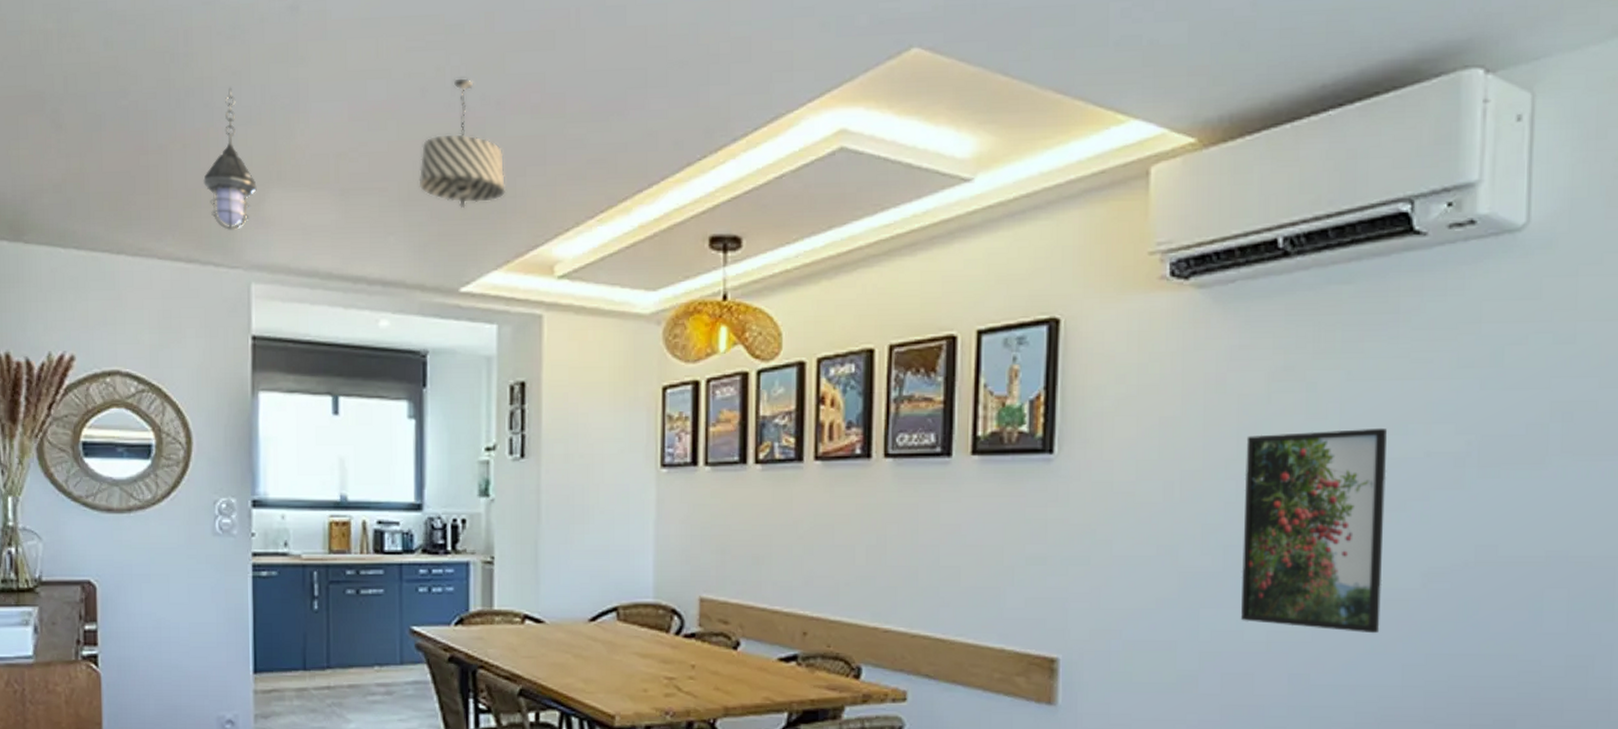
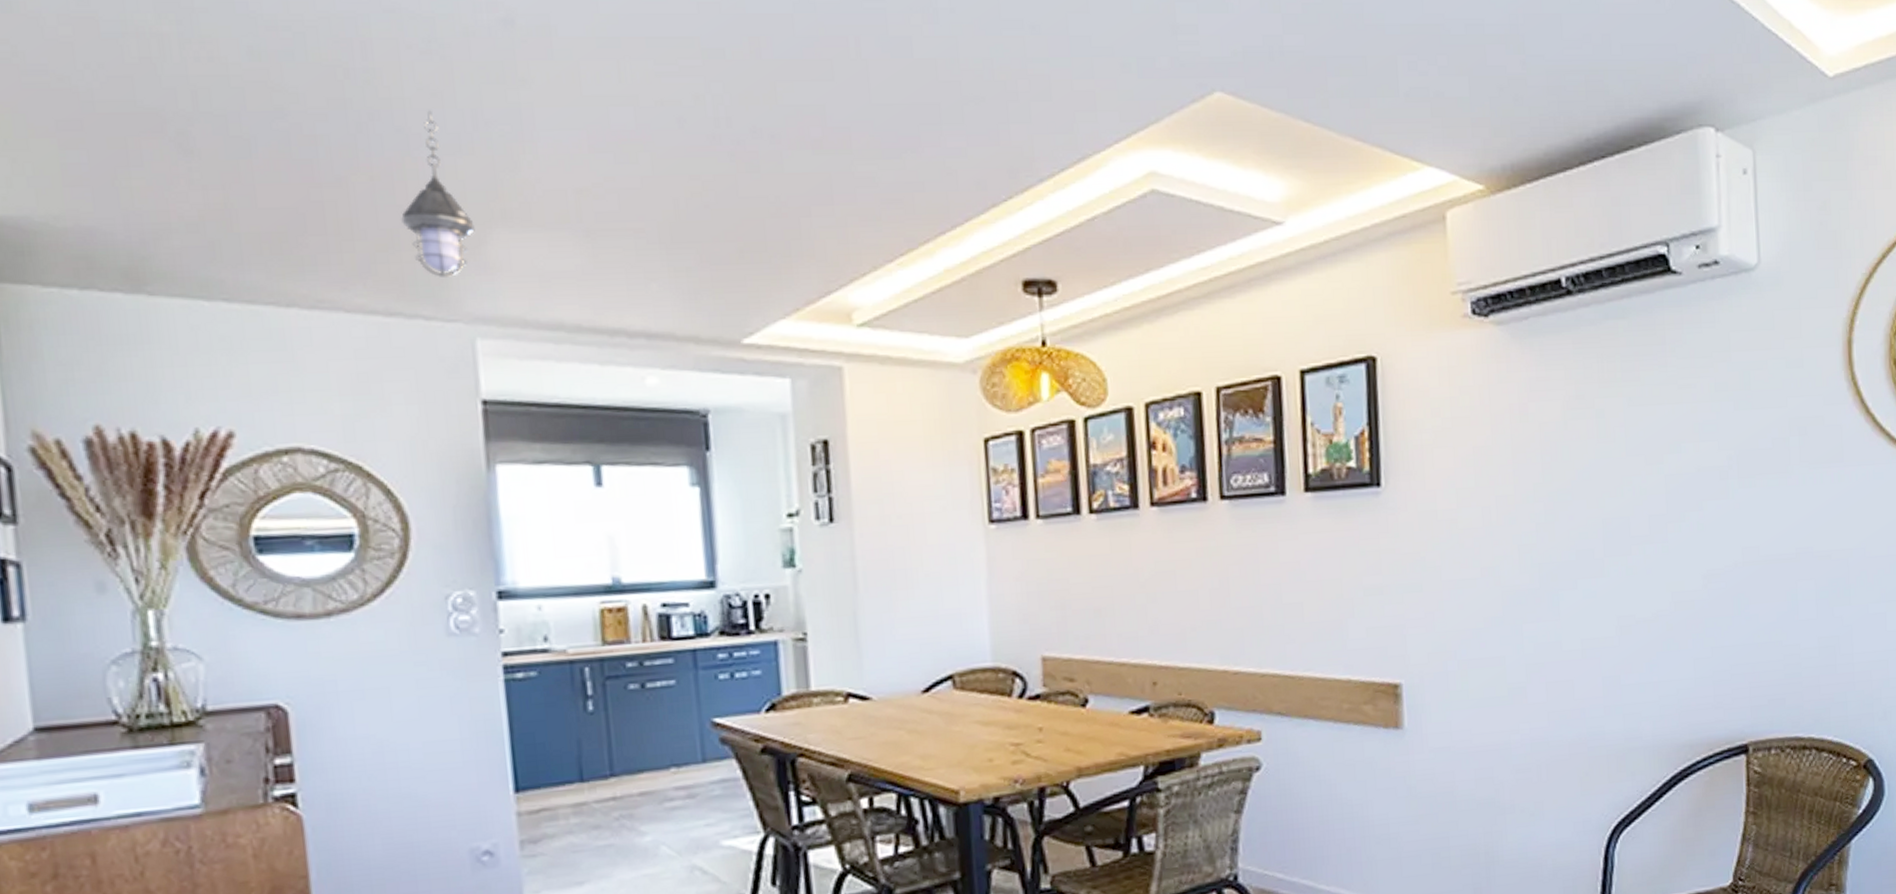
pendant light: present [418,77,506,208] -> none [682,107,790,251]
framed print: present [1241,427,1387,634] -> none [1549,447,1673,634]

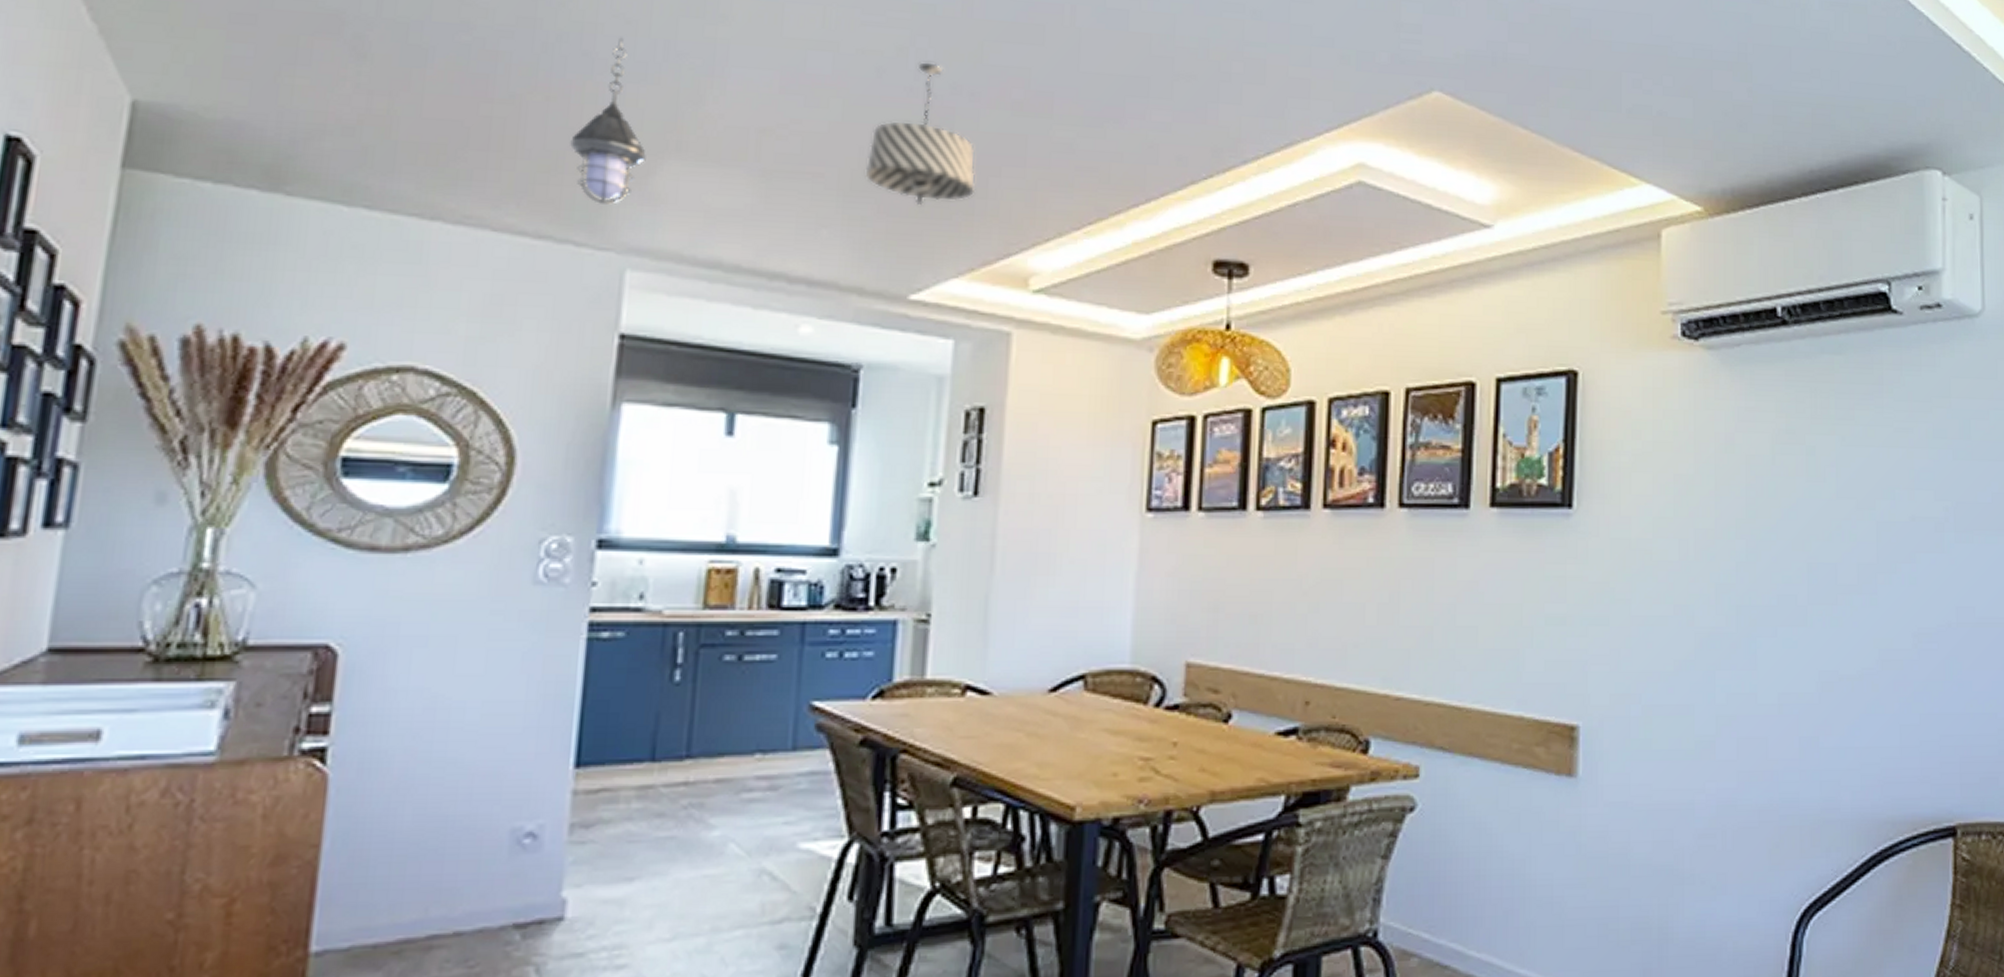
pendant light: none [682,107,790,251] -> present [865,61,976,205]

